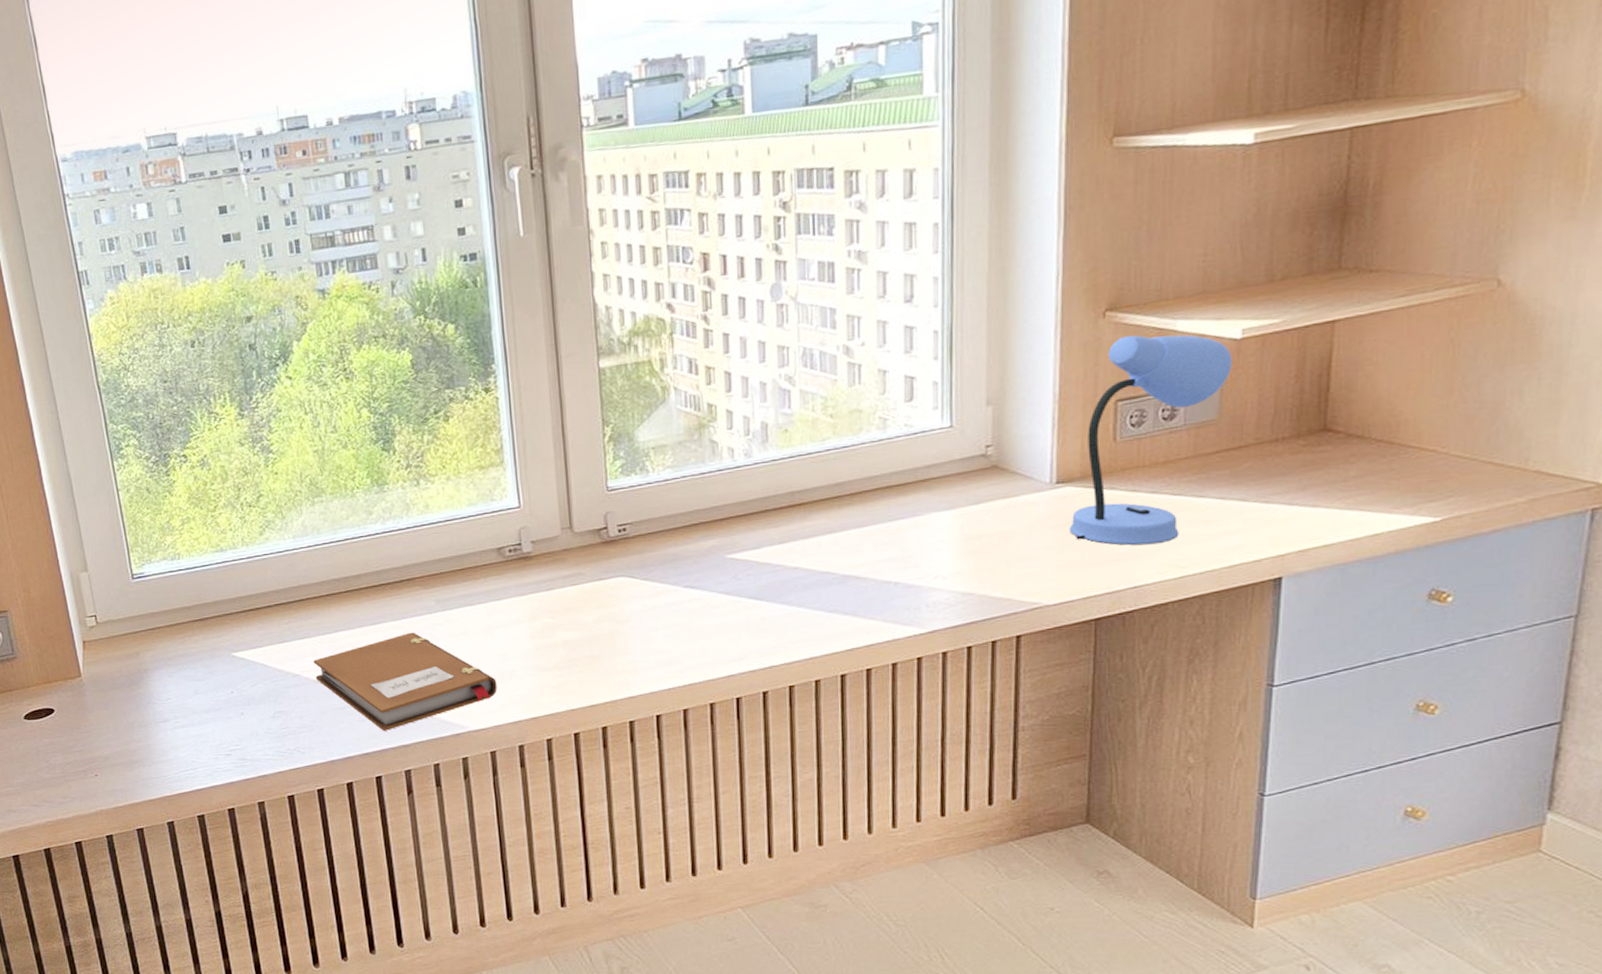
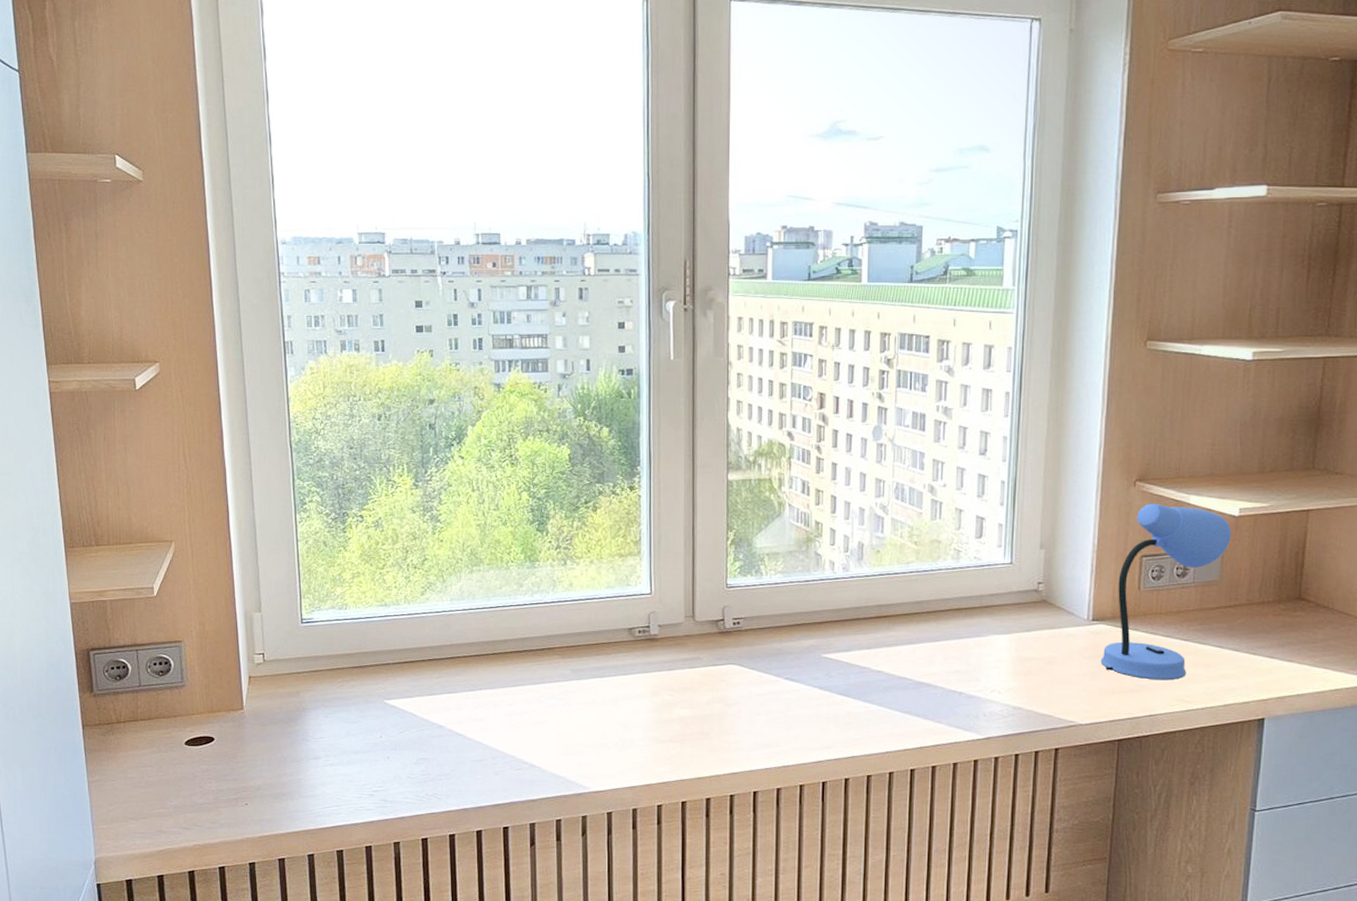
notebook: present [313,632,497,731] -> none [457,696,618,785]

